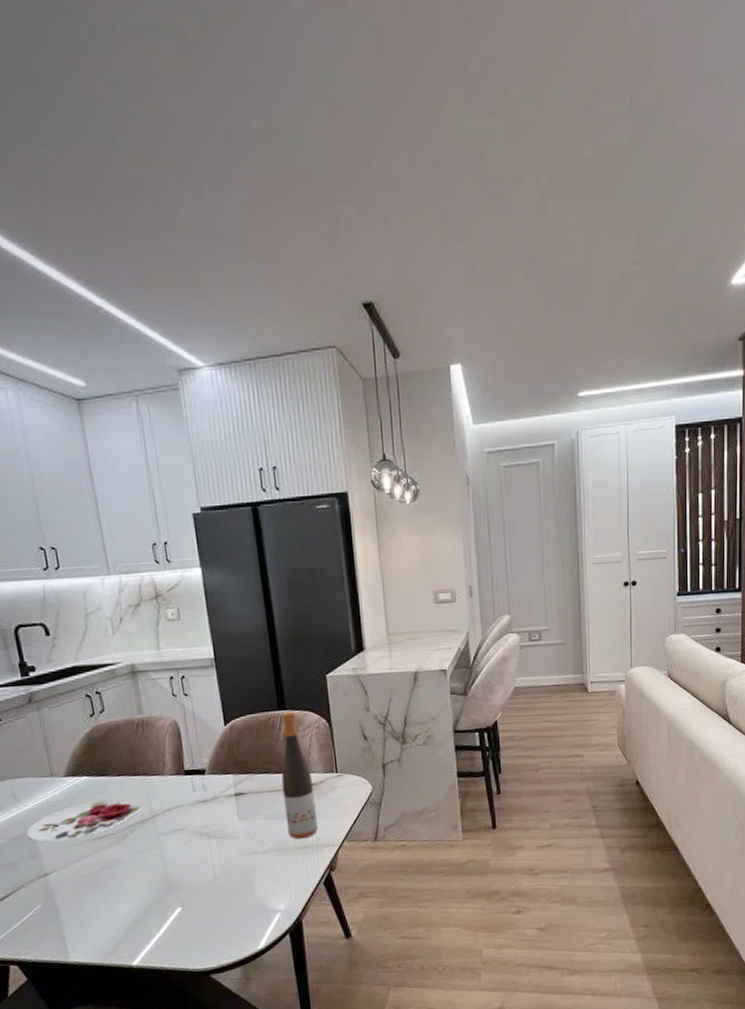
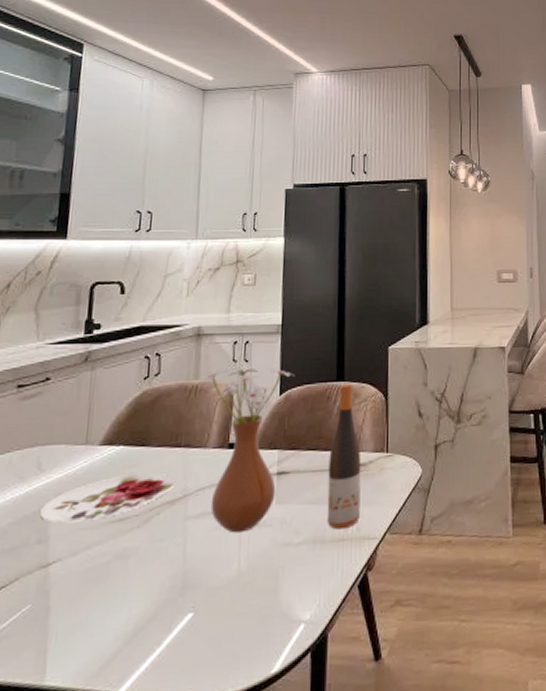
vase: none [139,701,237,845] -> present [194,367,295,533]

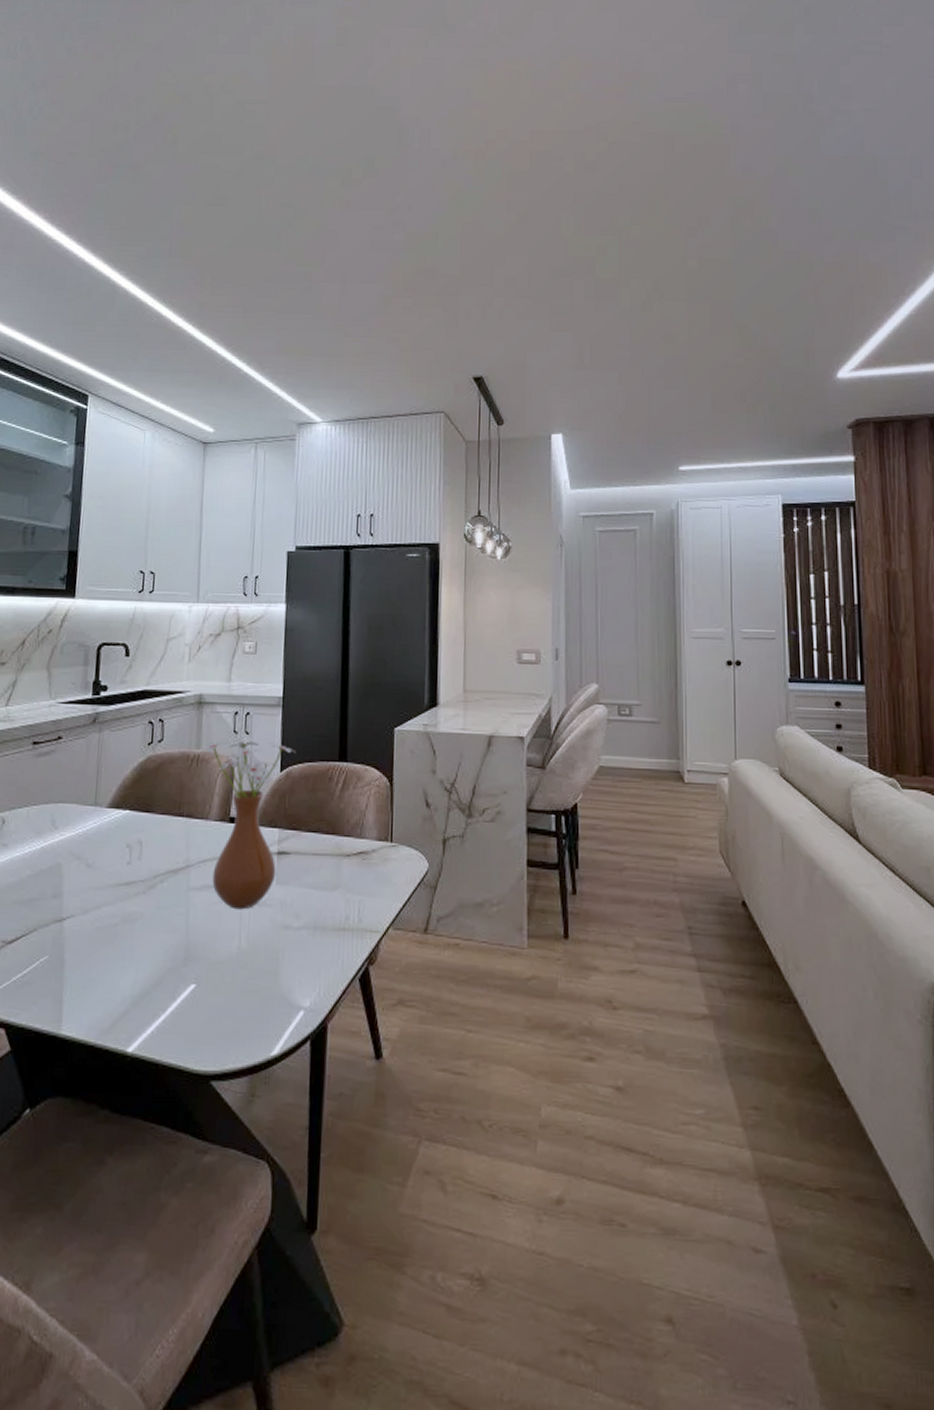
plate: present [39,471,174,524] -> none [54,838,177,882]
wine bottle: present [326,384,361,530] -> none [327,765,364,918]

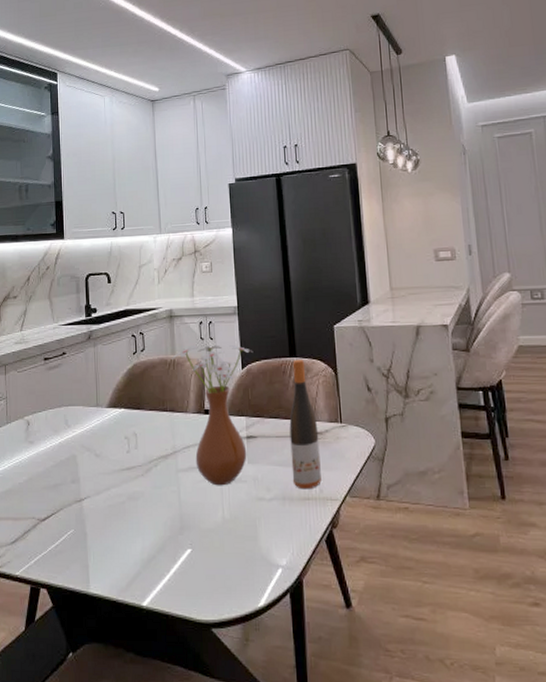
wine bottle: none [327,765,364,918] -> present [289,360,321,490]

